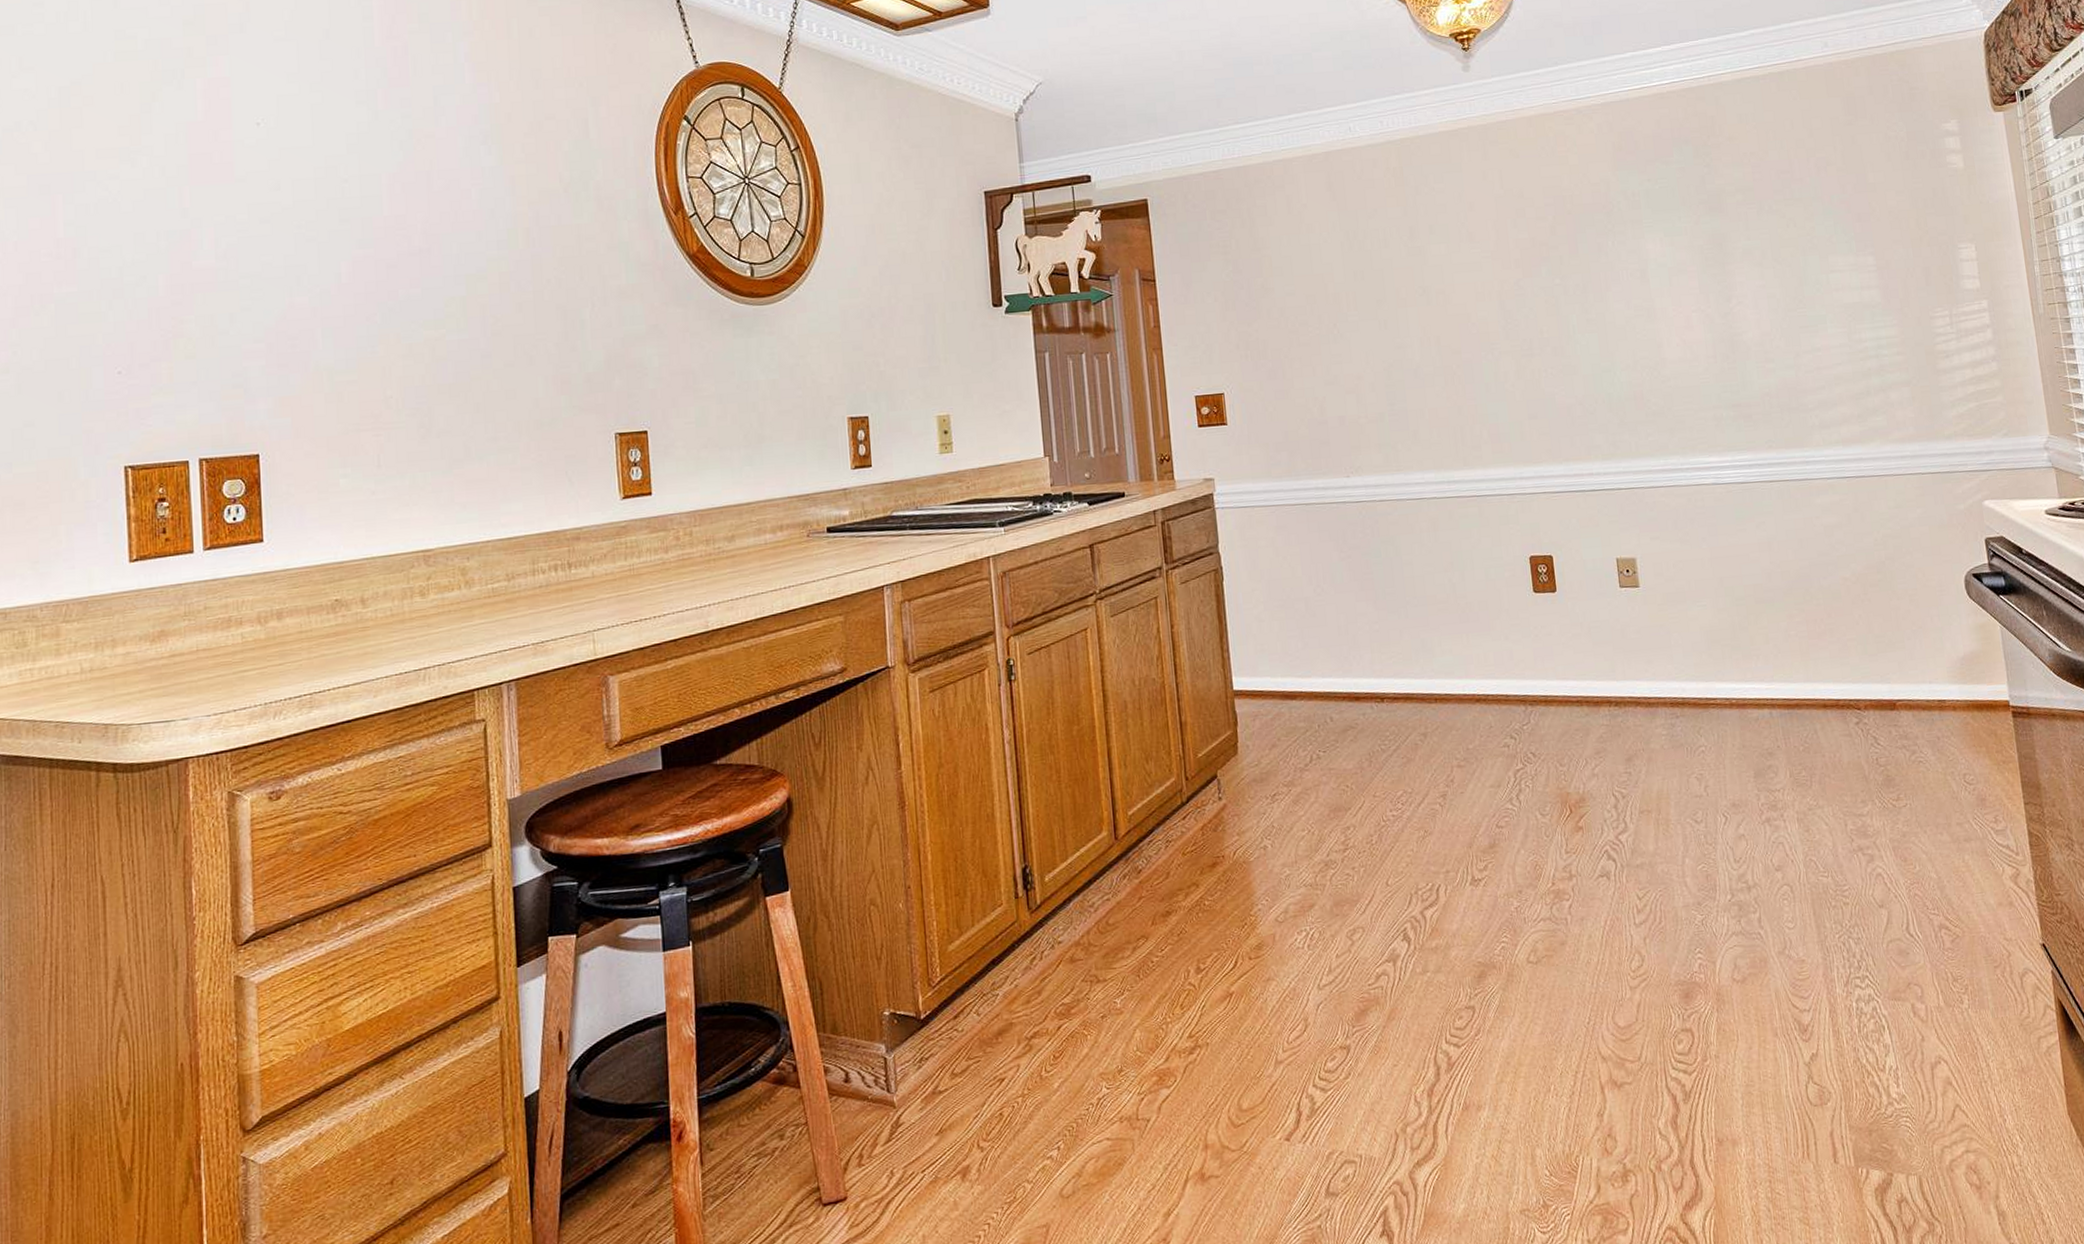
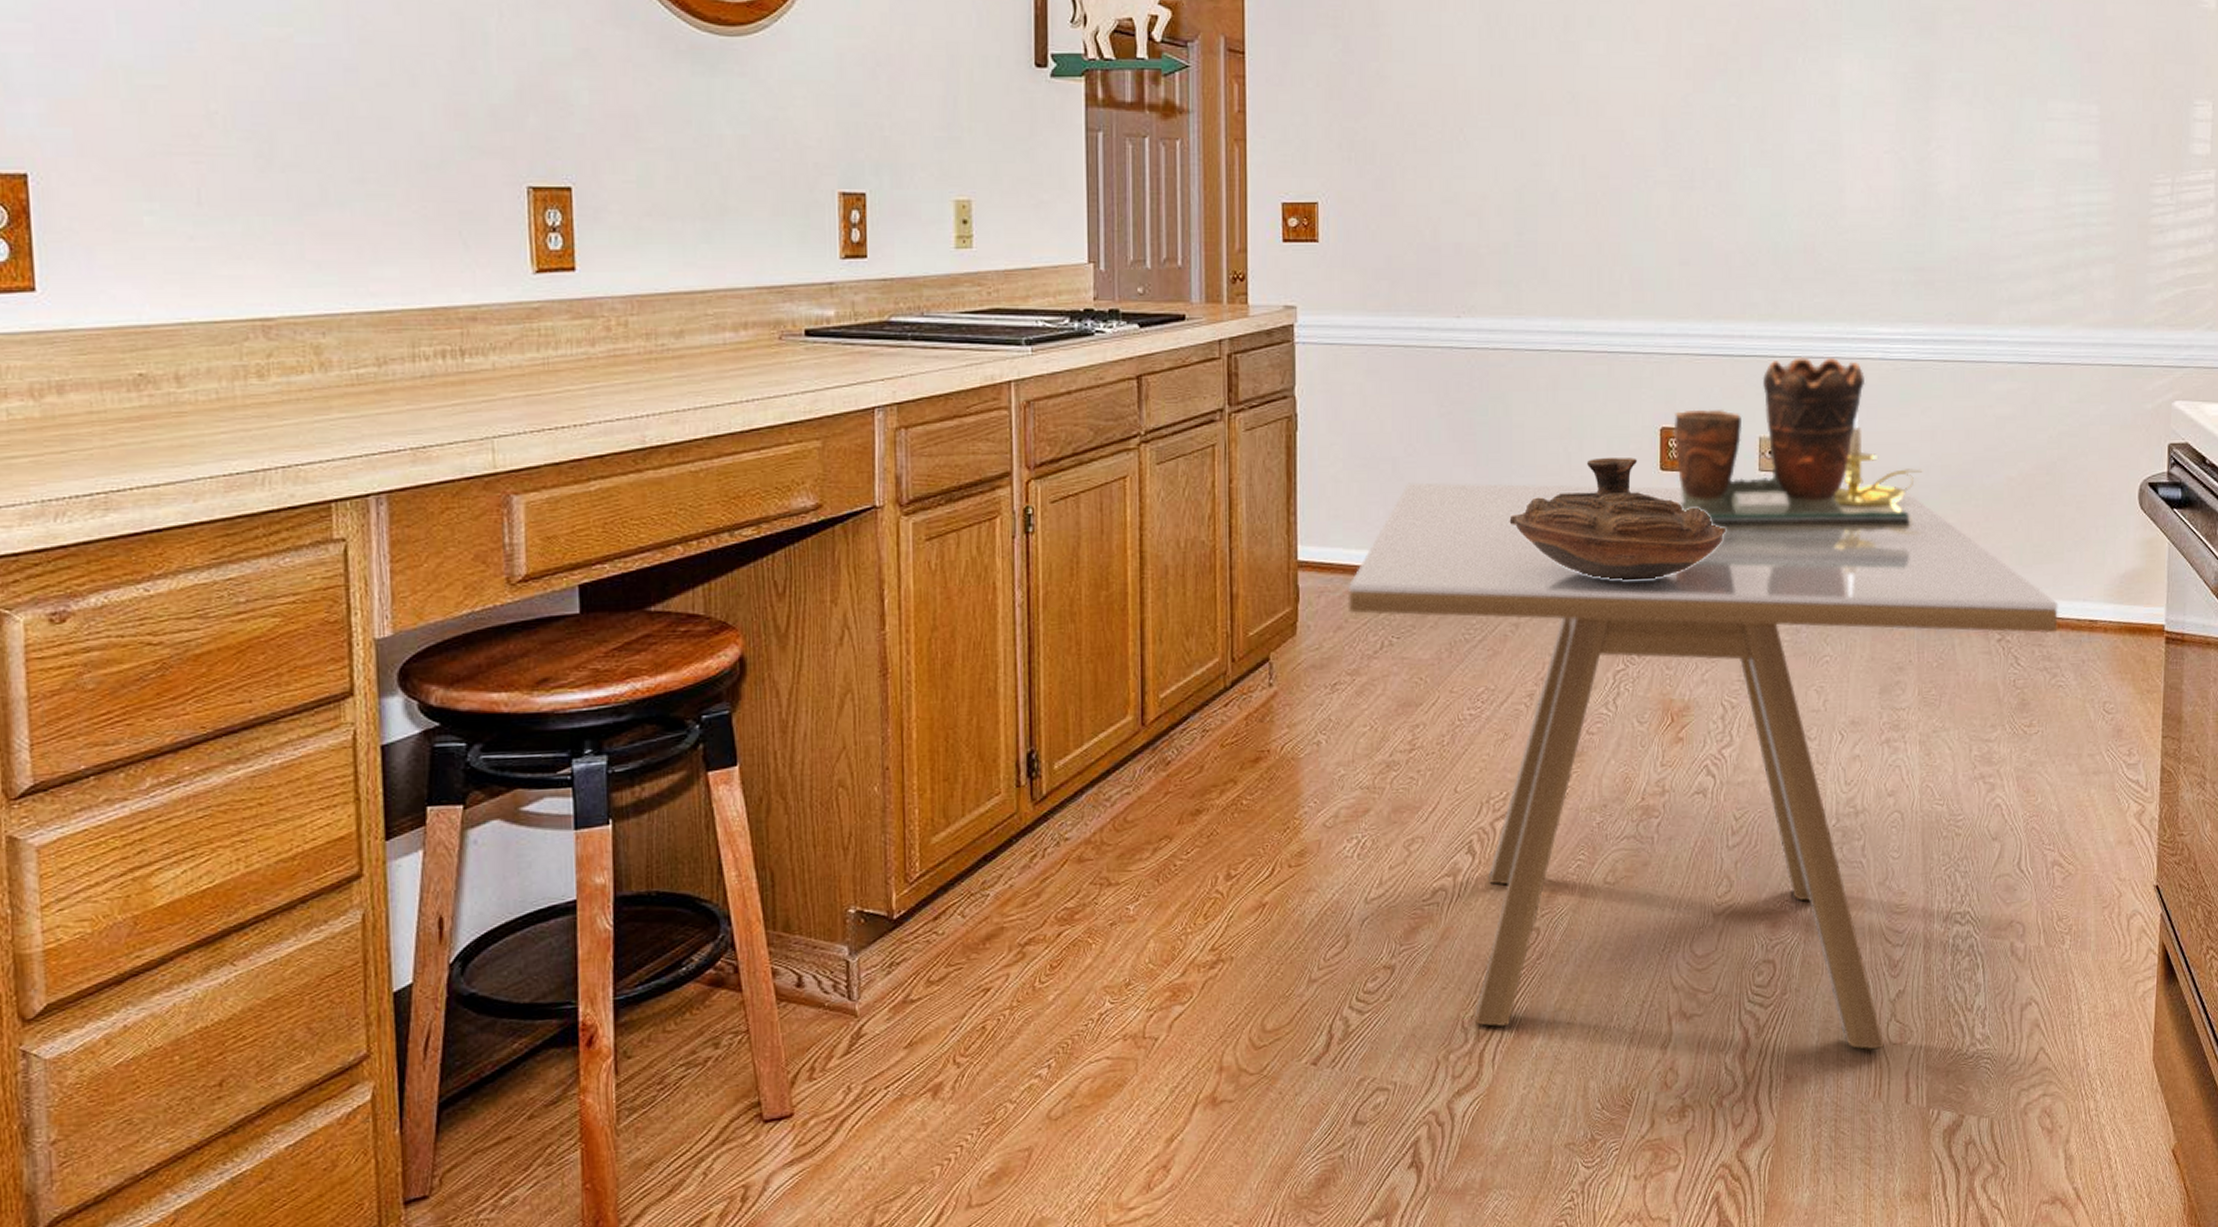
dining table: none [1277,595,1910,1112] -> present [1347,482,2059,1050]
decorative bowl: none [1408,583,1598,690] -> present [1509,457,1727,580]
clay pot: none [1540,485,1761,642] -> present [1673,357,1910,532]
candle holder: none [1689,531,1765,613] -> present [1834,413,1923,507]

